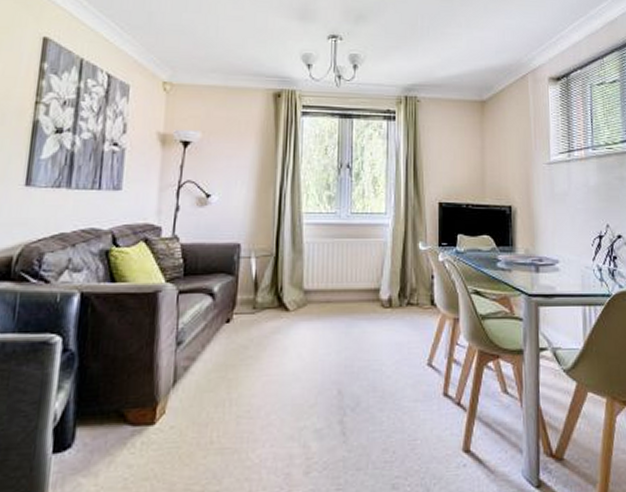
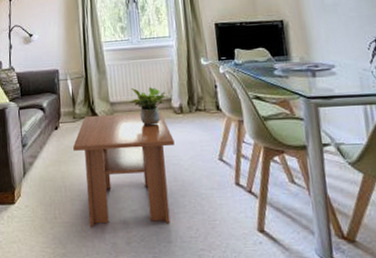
coffee table: none [248,304,378,453] -> present [73,111,175,227]
potted plant: none [328,273,377,321] -> present [129,87,169,125]

